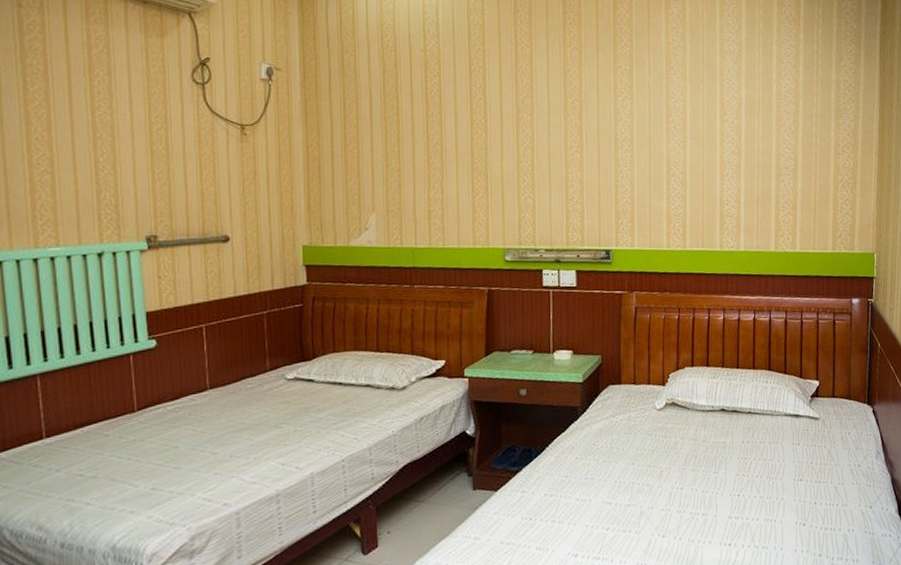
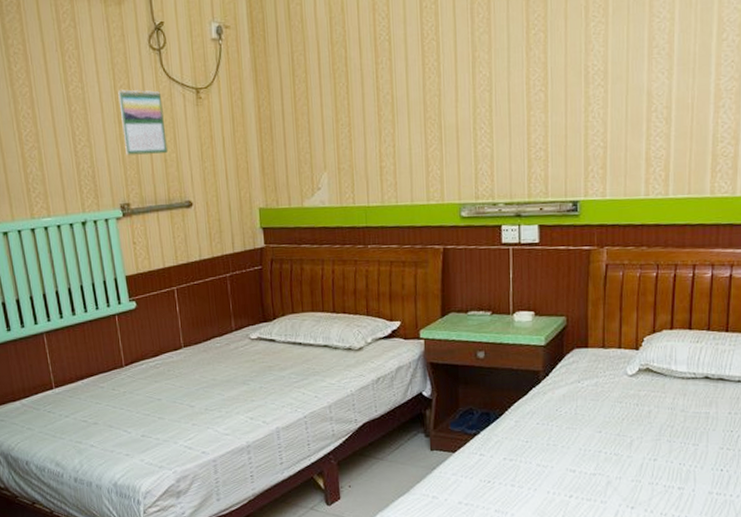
calendar: none [153,120,205,187] -> present [118,89,168,155]

